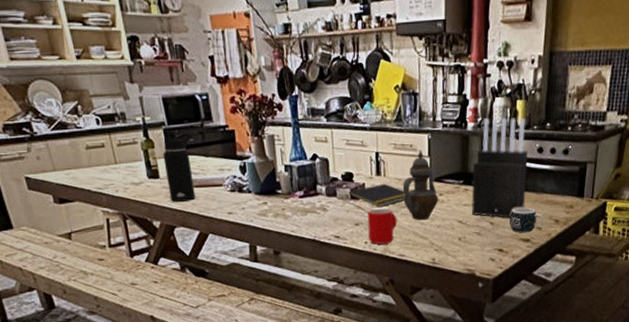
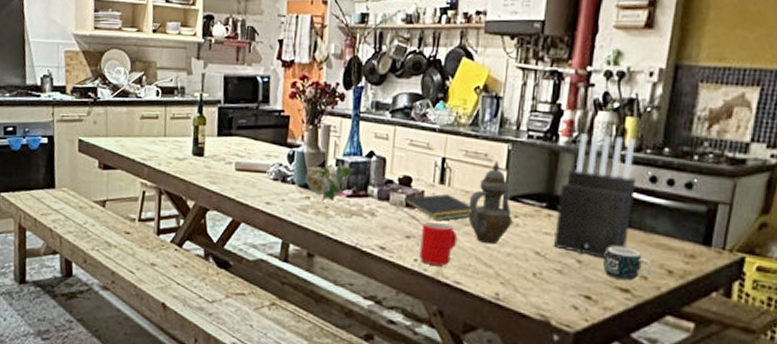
water bottle: present [162,129,196,202] -> none [209,108,247,184]
flower: none [259,169,303,206] -> present [304,164,355,203]

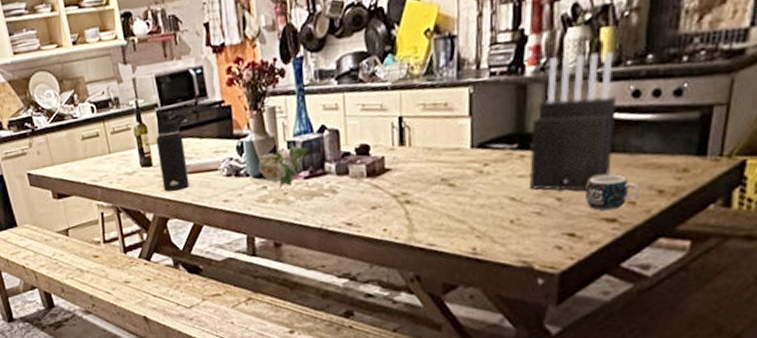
water bottle: none [209,108,247,184] -> present [155,111,190,192]
notepad: present [402,194,471,221] -> none [364,155,437,185]
mug: present [420,221,458,266] -> none [387,185,426,232]
teapot: present [468,160,513,245] -> none [433,108,483,200]

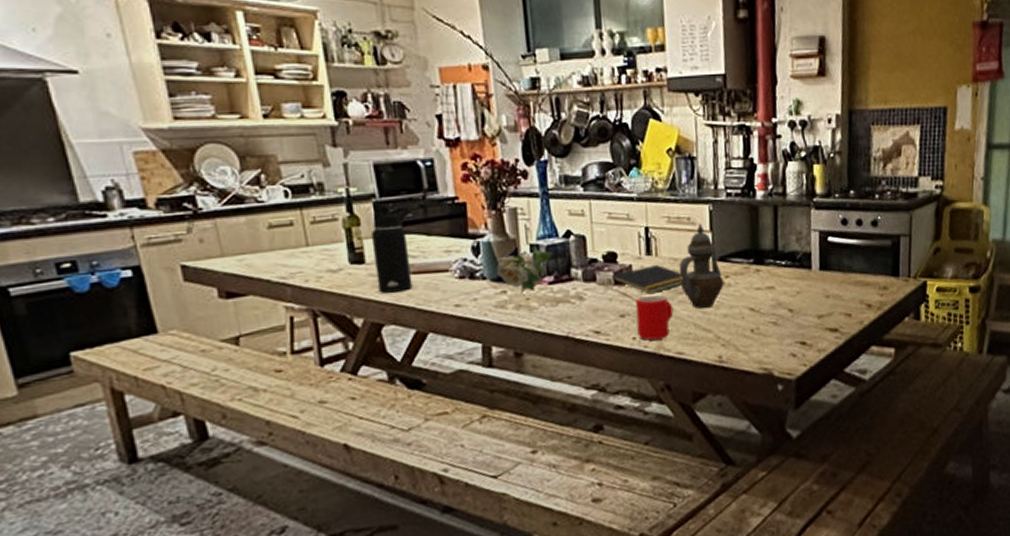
notepad: none [364,155,437,185] -> present [611,265,683,294]
mug: none [387,185,426,232] -> present [635,294,674,341]
teapot: none [433,108,483,200] -> present [678,223,725,309]
knife block: present [529,52,616,192] -> none [764,184,831,304]
mug: present [586,174,641,211] -> none [812,289,855,322]

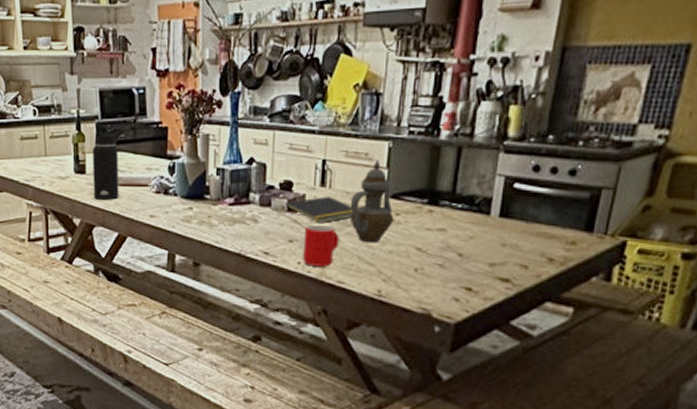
flower: present [496,249,553,296] -> none [186,173,236,213]

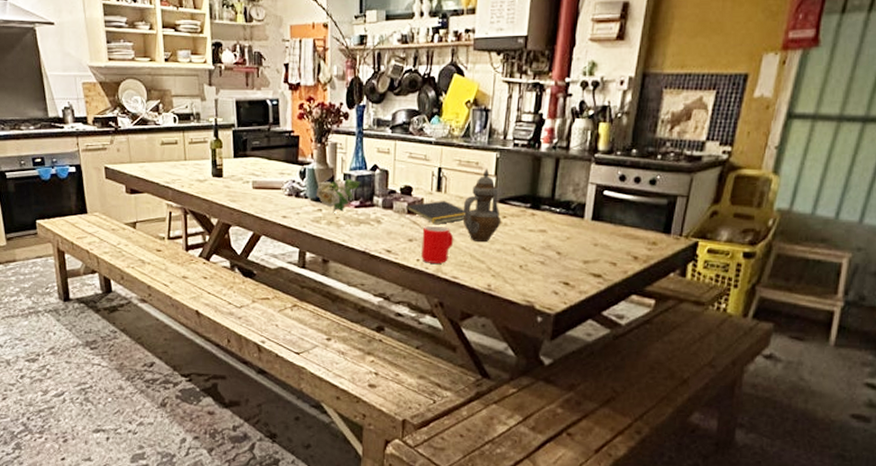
water bottle: present [92,123,125,200] -> none [229,131,259,202]
flower: none [186,173,236,213] -> present [316,178,361,214]

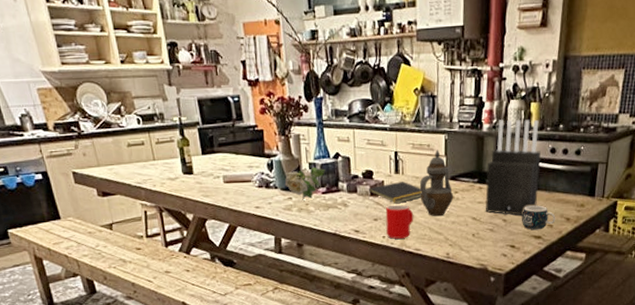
knife block: none [536,138,608,249] -> present [485,118,541,216]
mug: none [579,239,621,268] -> present [522,205,556,230]

